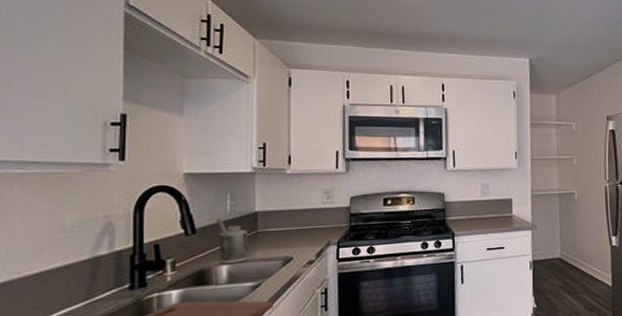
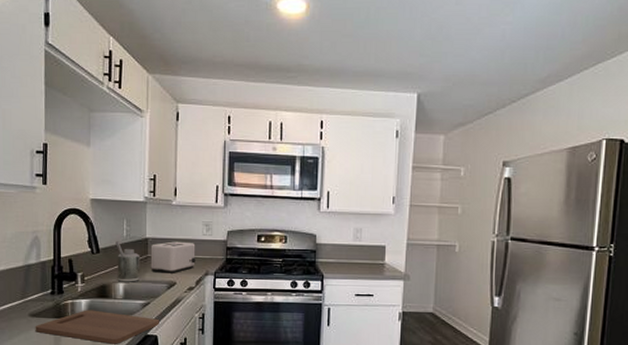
toaster: none [261,212,315,249] -> present [150,241,196,273]

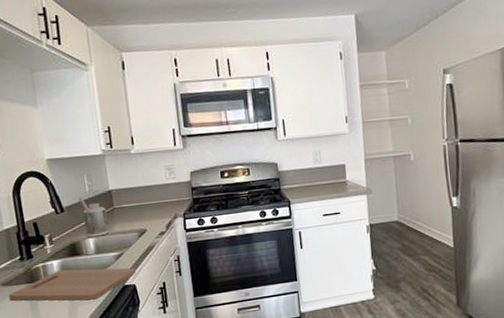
toaster: present [150,241,196,273] -> none [115,188,163,223]

